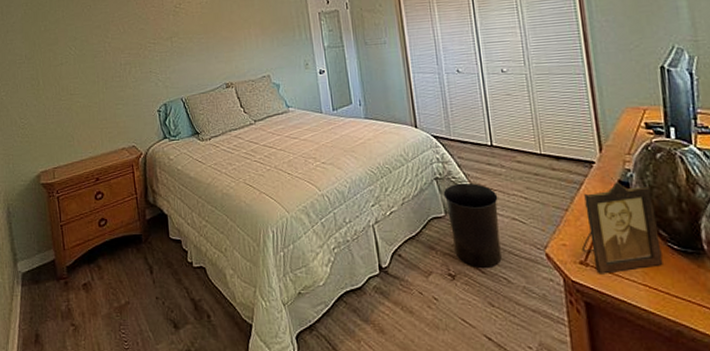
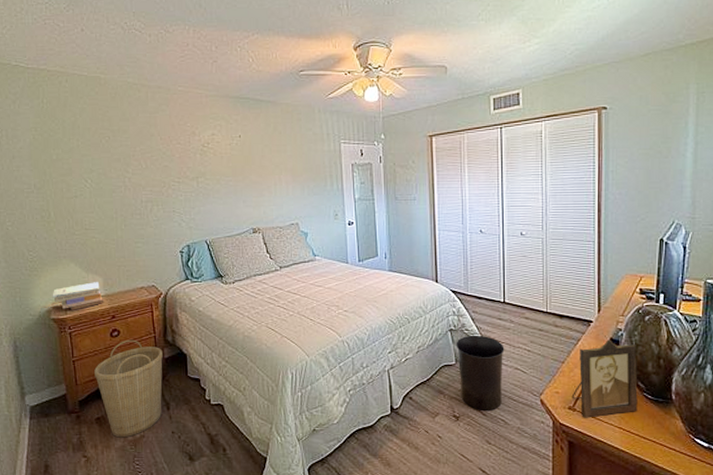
books: none [41,145,89,175] -> present [52,282,104,310]
basket: none [81,201,146,305] -> present [94,339,163,438]

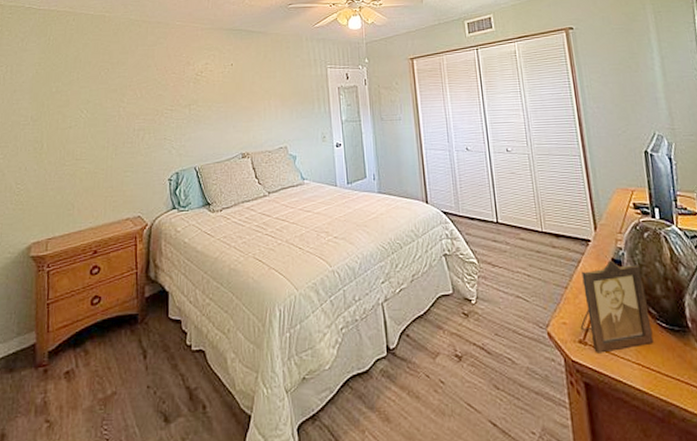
books: present [52,282,104,310] -> none [34,214,88,246]
basket: present [94,339,163,438] -> none [69,277,144,396]
waste bin: present [456,335,505,410] -> none [451,259,506,348]

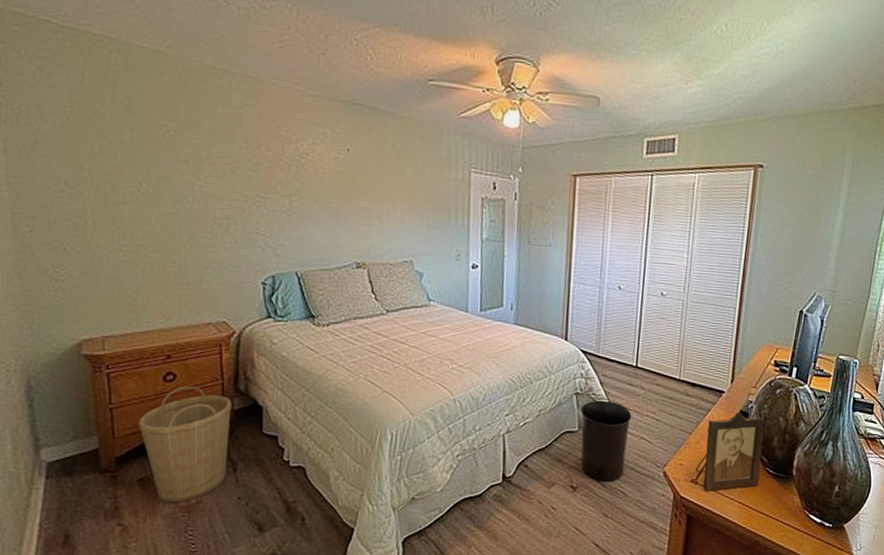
basket: none [69,277,144,396] -> present [139,385,232,503]
waste bin: none [451,259,506,348] -> present [580,400,632,482]

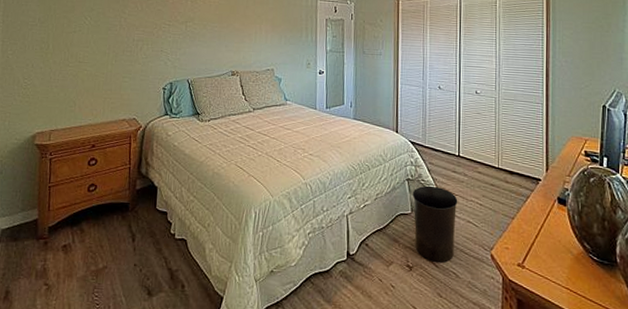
basket: present [139,385,232,503] -> none [67,169,135,268]
photo frame: present [695,411,765,492] -> none [520,198,584,276]

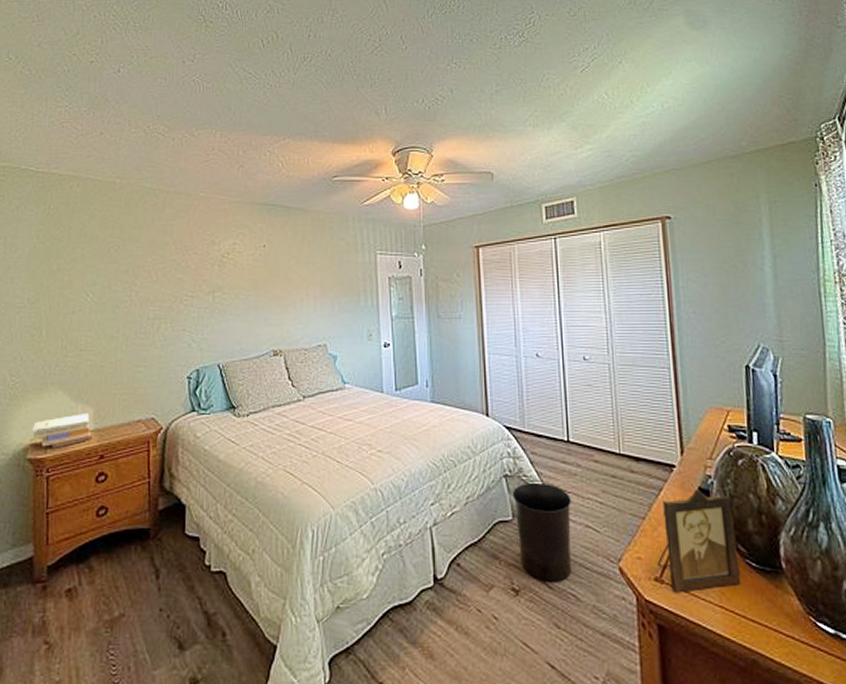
books: none [39,111,87,138] -> present [31,414,93,448]
photo frame: none [520,198,584,276] -> present [657,489,741,593]

